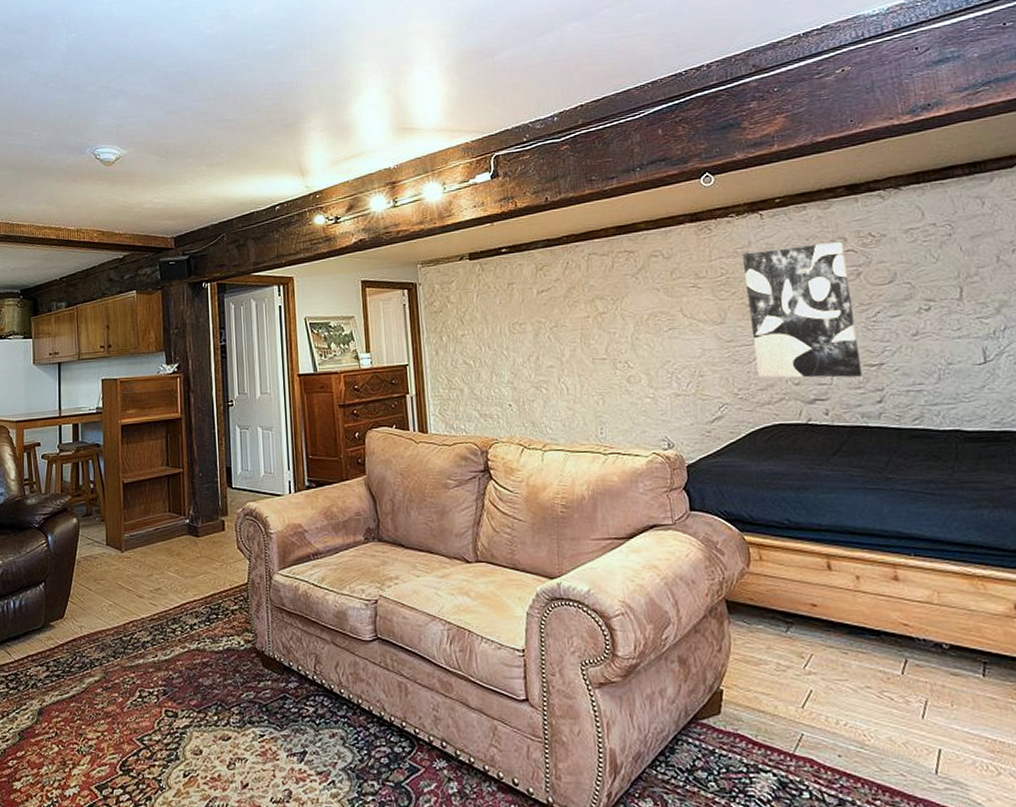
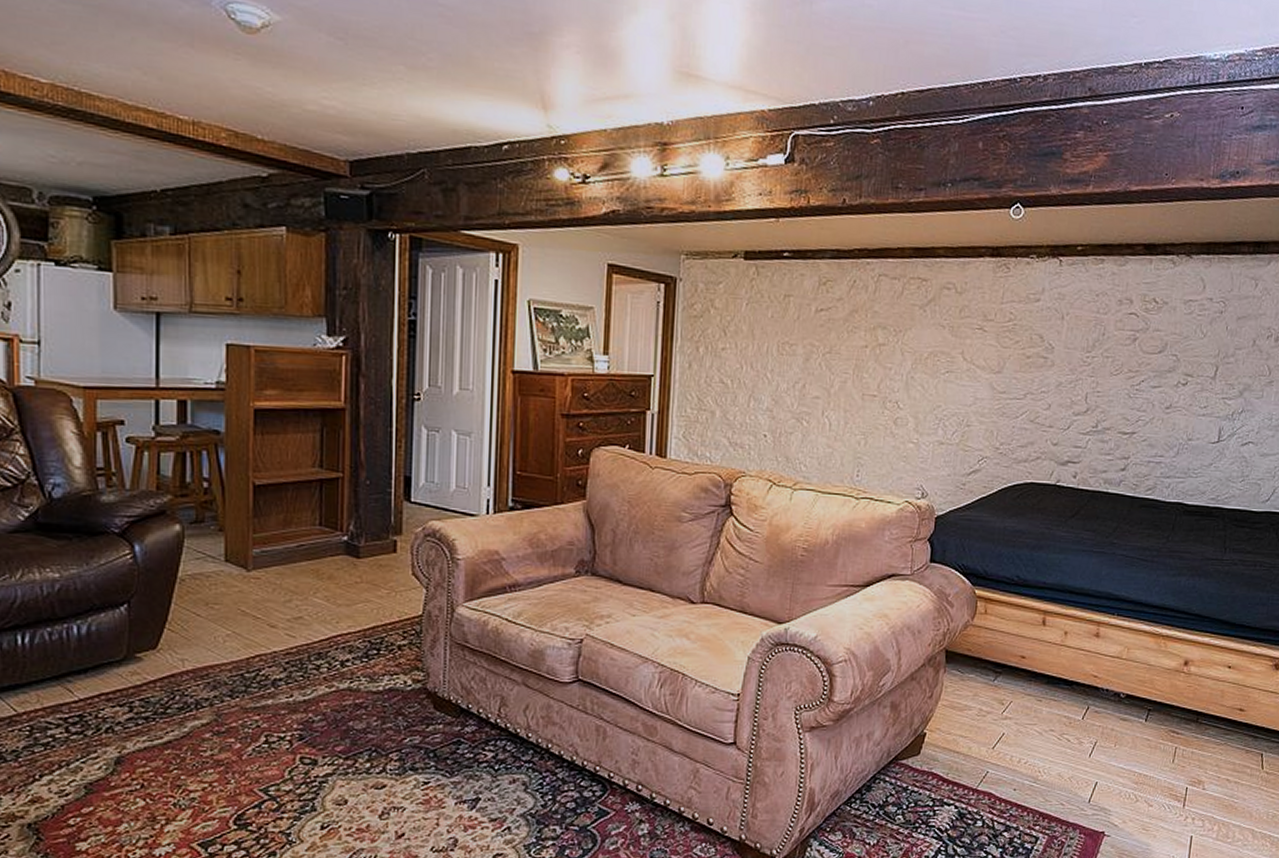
wall art: present [741,241,862,378] -> none [1021,300,1129,443]

